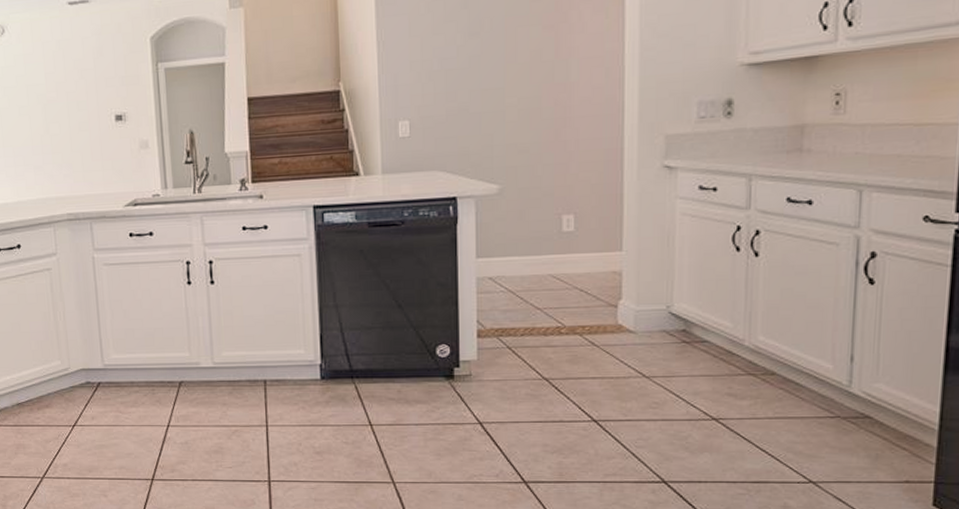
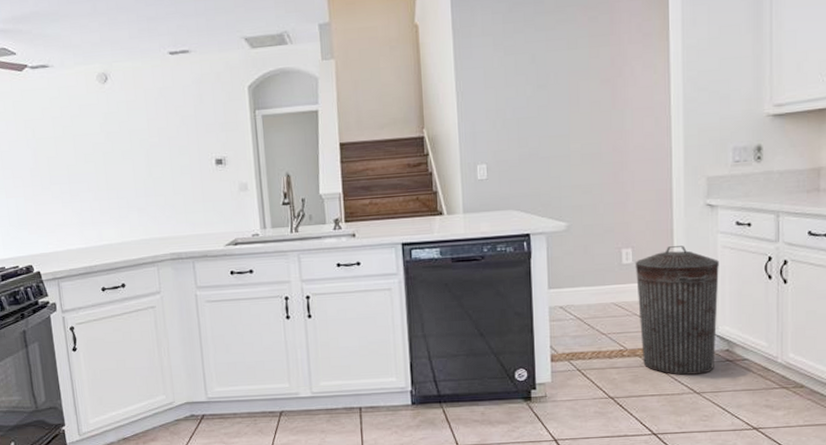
trash can: none [577,212,677,356] -> present [635,246,719,375]

